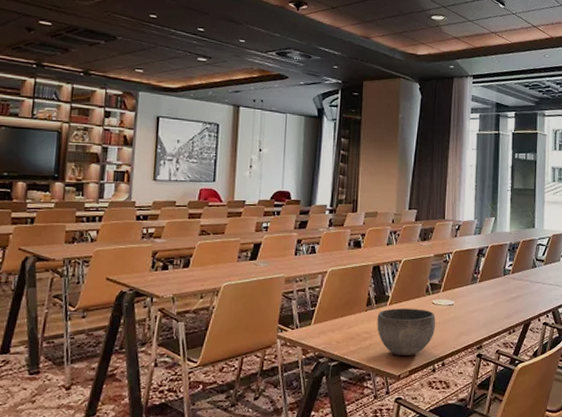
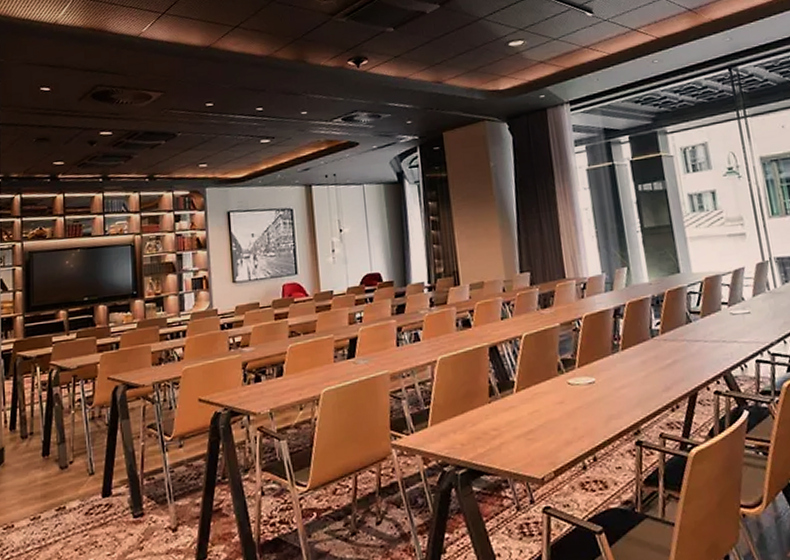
bowl: present [377,308,436,355] -> none [504,392,578,454]

